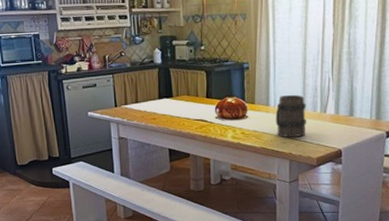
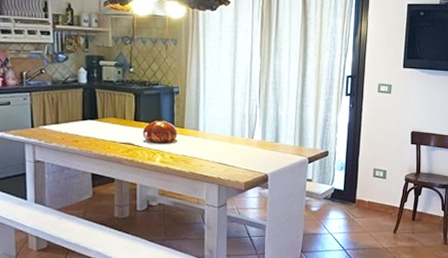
mug: present [275,94,306,137] -> none [204,120,235,162]

